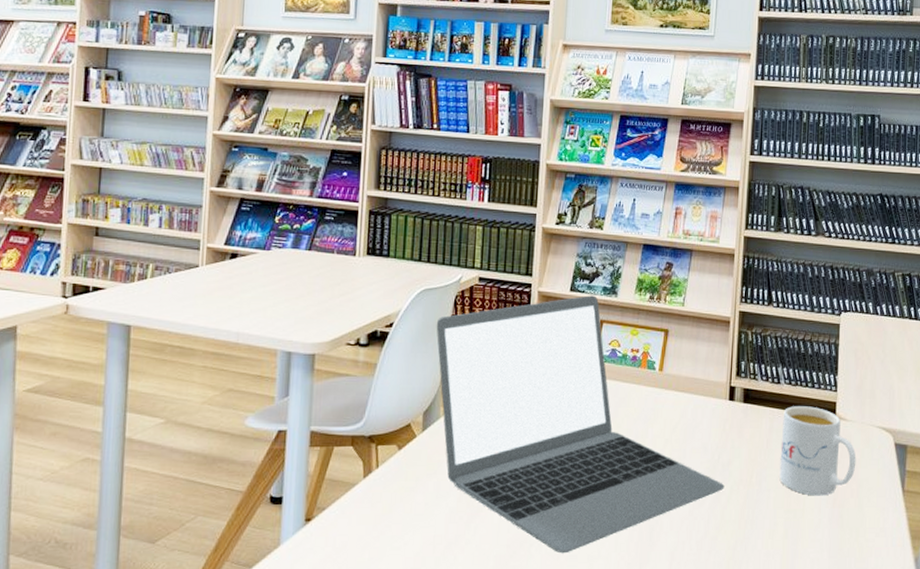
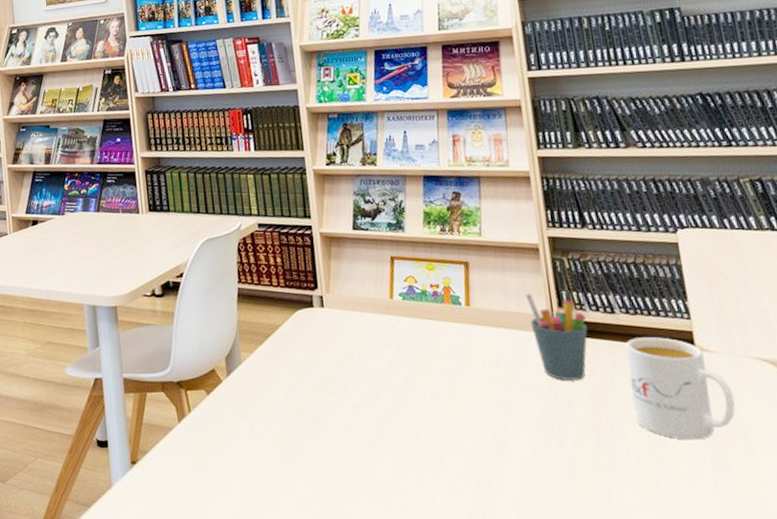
laptop: present [436,295,725,554] -> none [223,232,569,501]
pen holder: none [711,361,756,442] -> present [525,293,588,380]

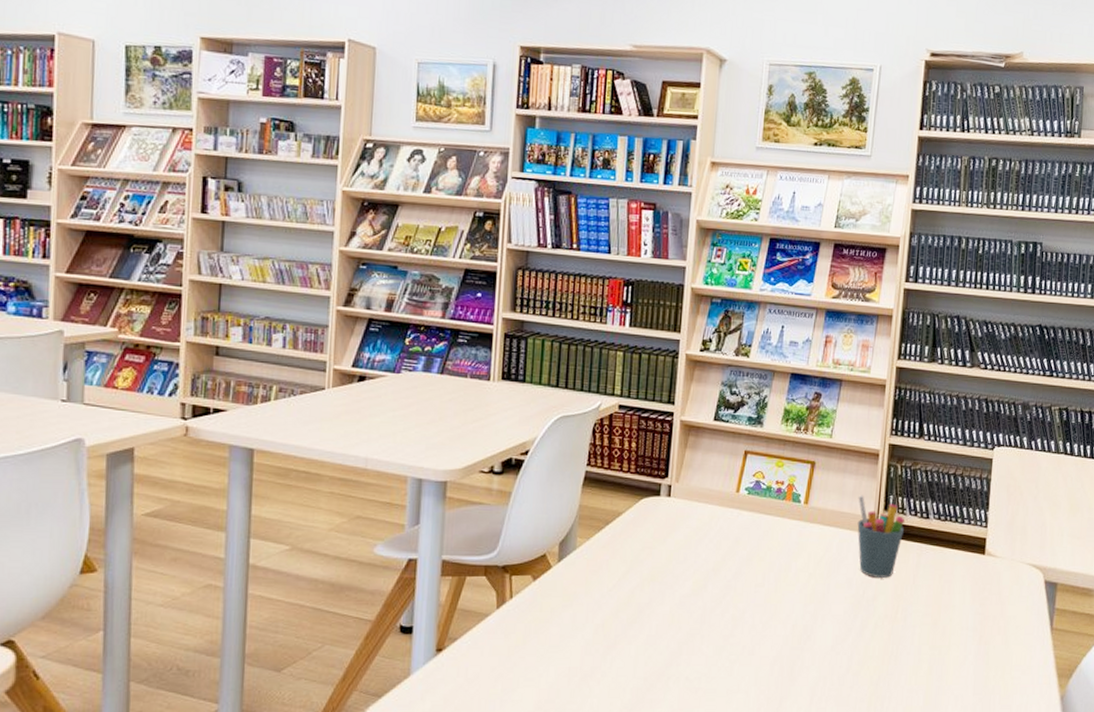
mug: present [625,337,736,440] -> none [925,542,1005,633]

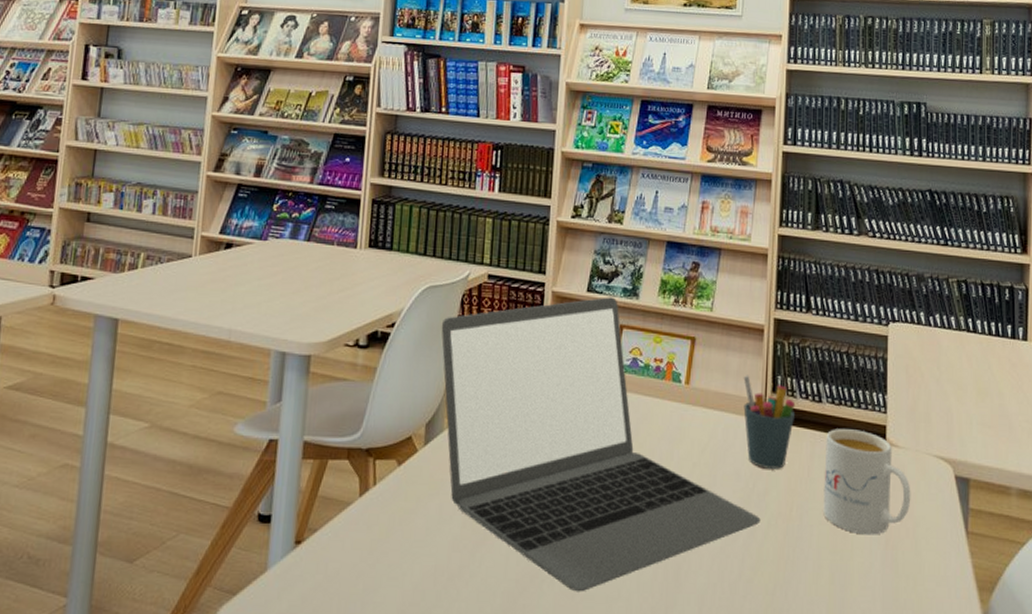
laptop: none [573,425,869,687] -> present [441,297,761,592]
mug: none [925,542,1005,633] -> present [823,429,911,535]

